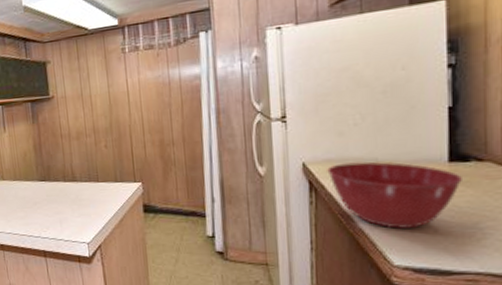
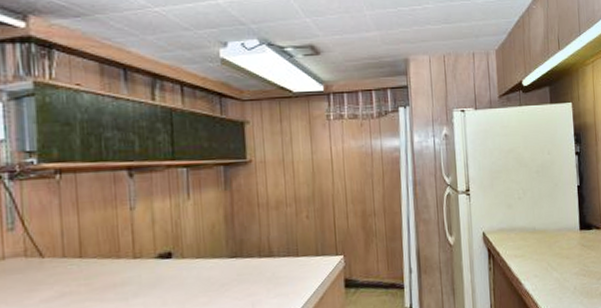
mixing bowl: present [327,161,462,229] -> none [501,230,588,288]

